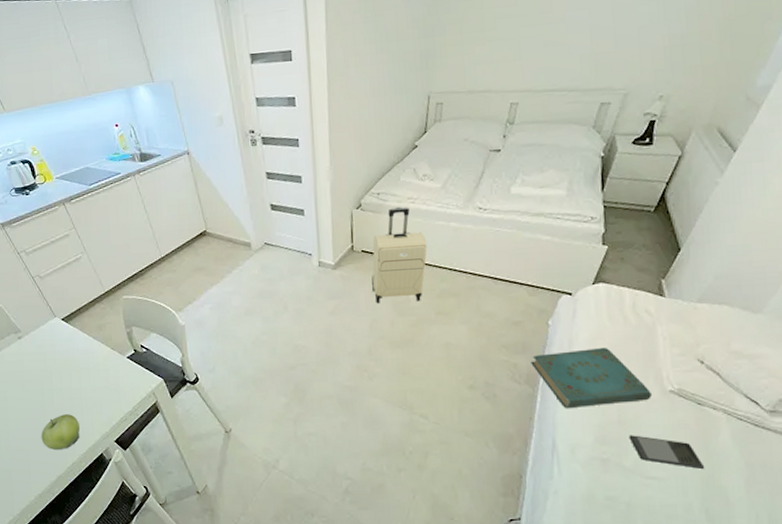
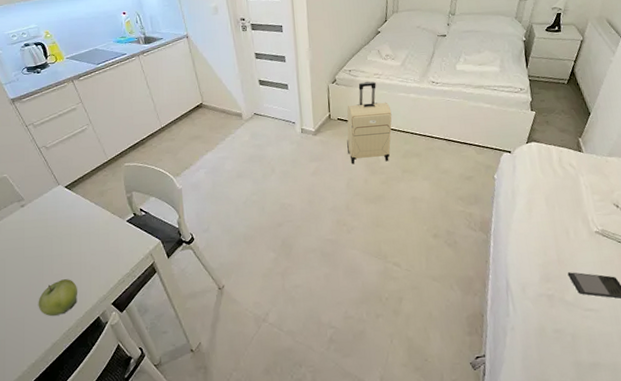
book: present [531,348,653,409] -> none [483,197,582,252]

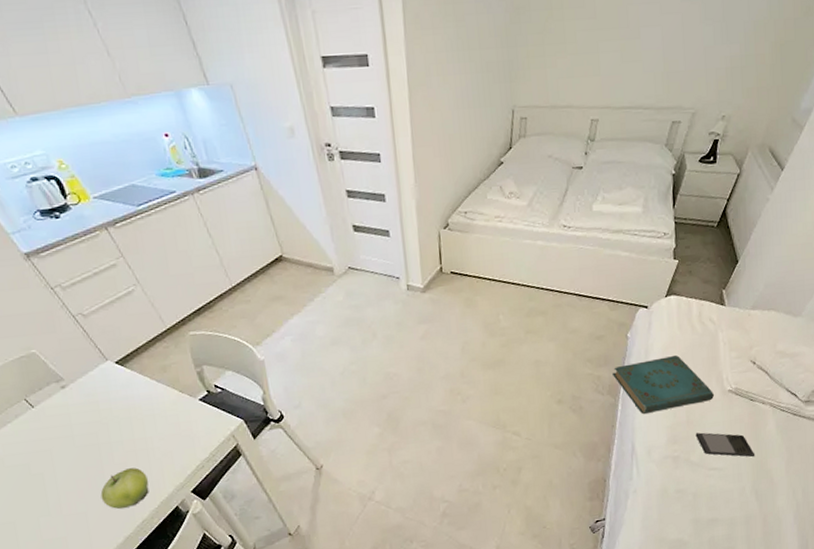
suitcase: present [347,81,392,165] -> none [461,225,516,326]
book: none [483,197,582,252] -> present [613,355,715,415]

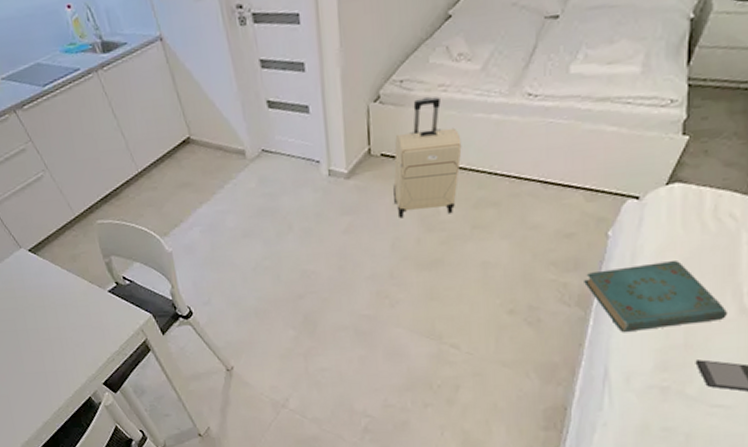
fruit: present [100,467,150,510] -> none [20,356,64,396]
suitcase: none [461,225,516,326] -> present [393,96,462,219]

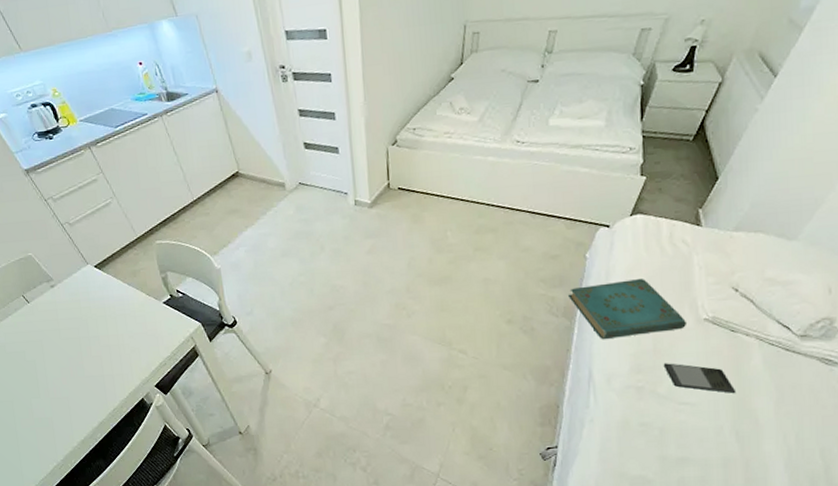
suitcase: present [393,96,462,219] -> none [409,141,465,242]

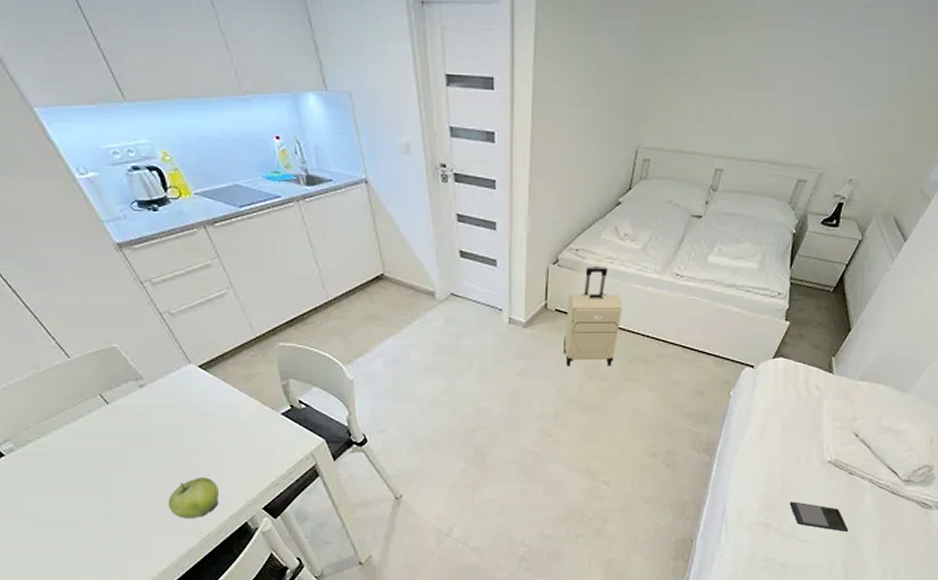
fruit: none [80,361,120,397] -> present [168,477,219,520]
suitcase: none [409,141,465,242] -> present [564,265,622,367]
book: present [568,279,688,340] -> none [711,420,814,477]

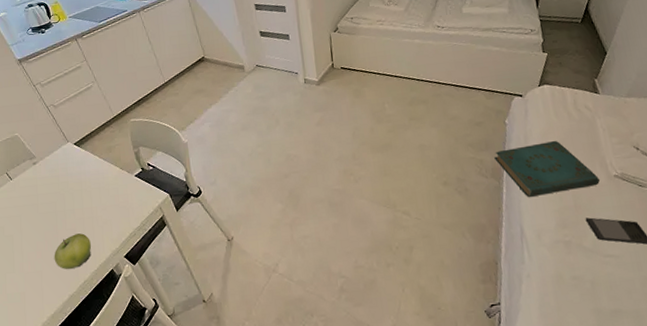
suitcase: present [564,265,622,367] -> none [350,28,397,114]
book: none [711,420,814,477] -> present [494,141,601,198]

